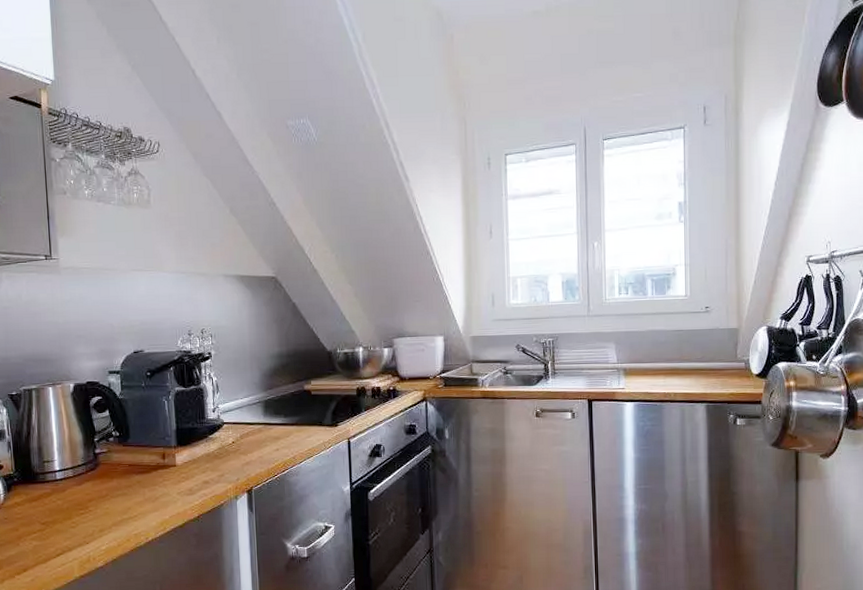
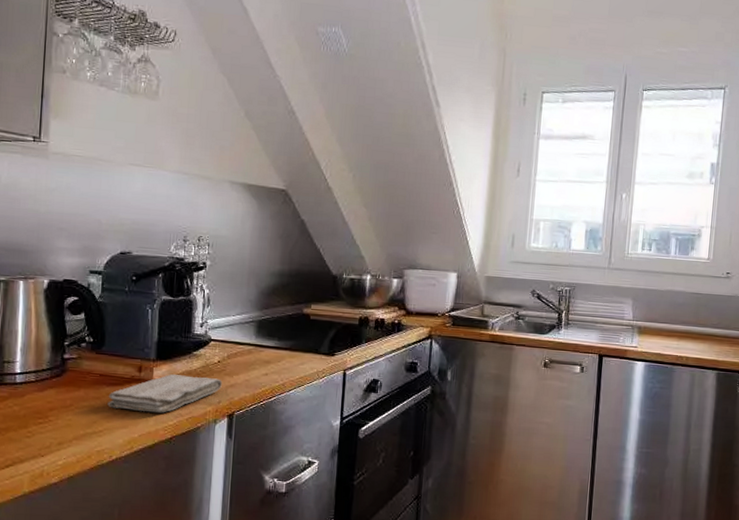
washcloth: none [138,457,238,495] -> present [107,374,222,413]

